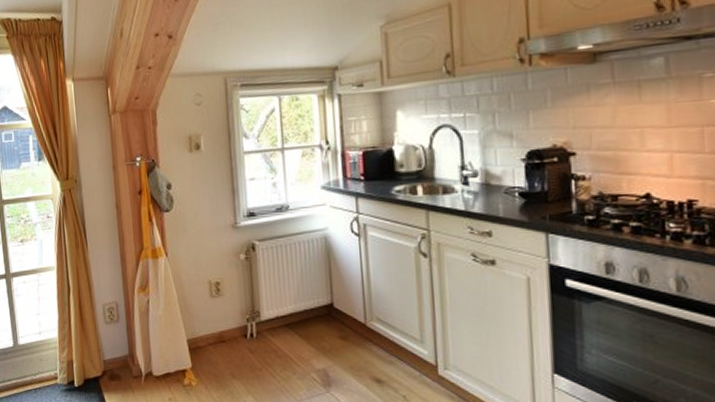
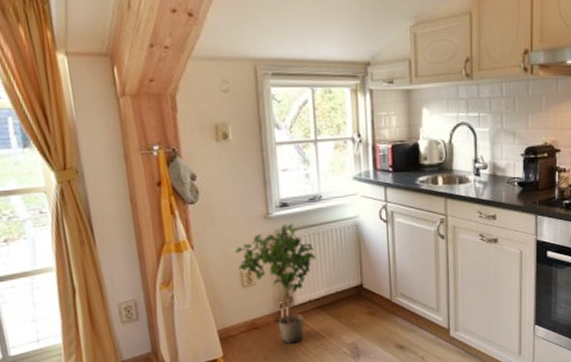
potted plant: none [205,234,283,362] -> present [235,223,316,344]

